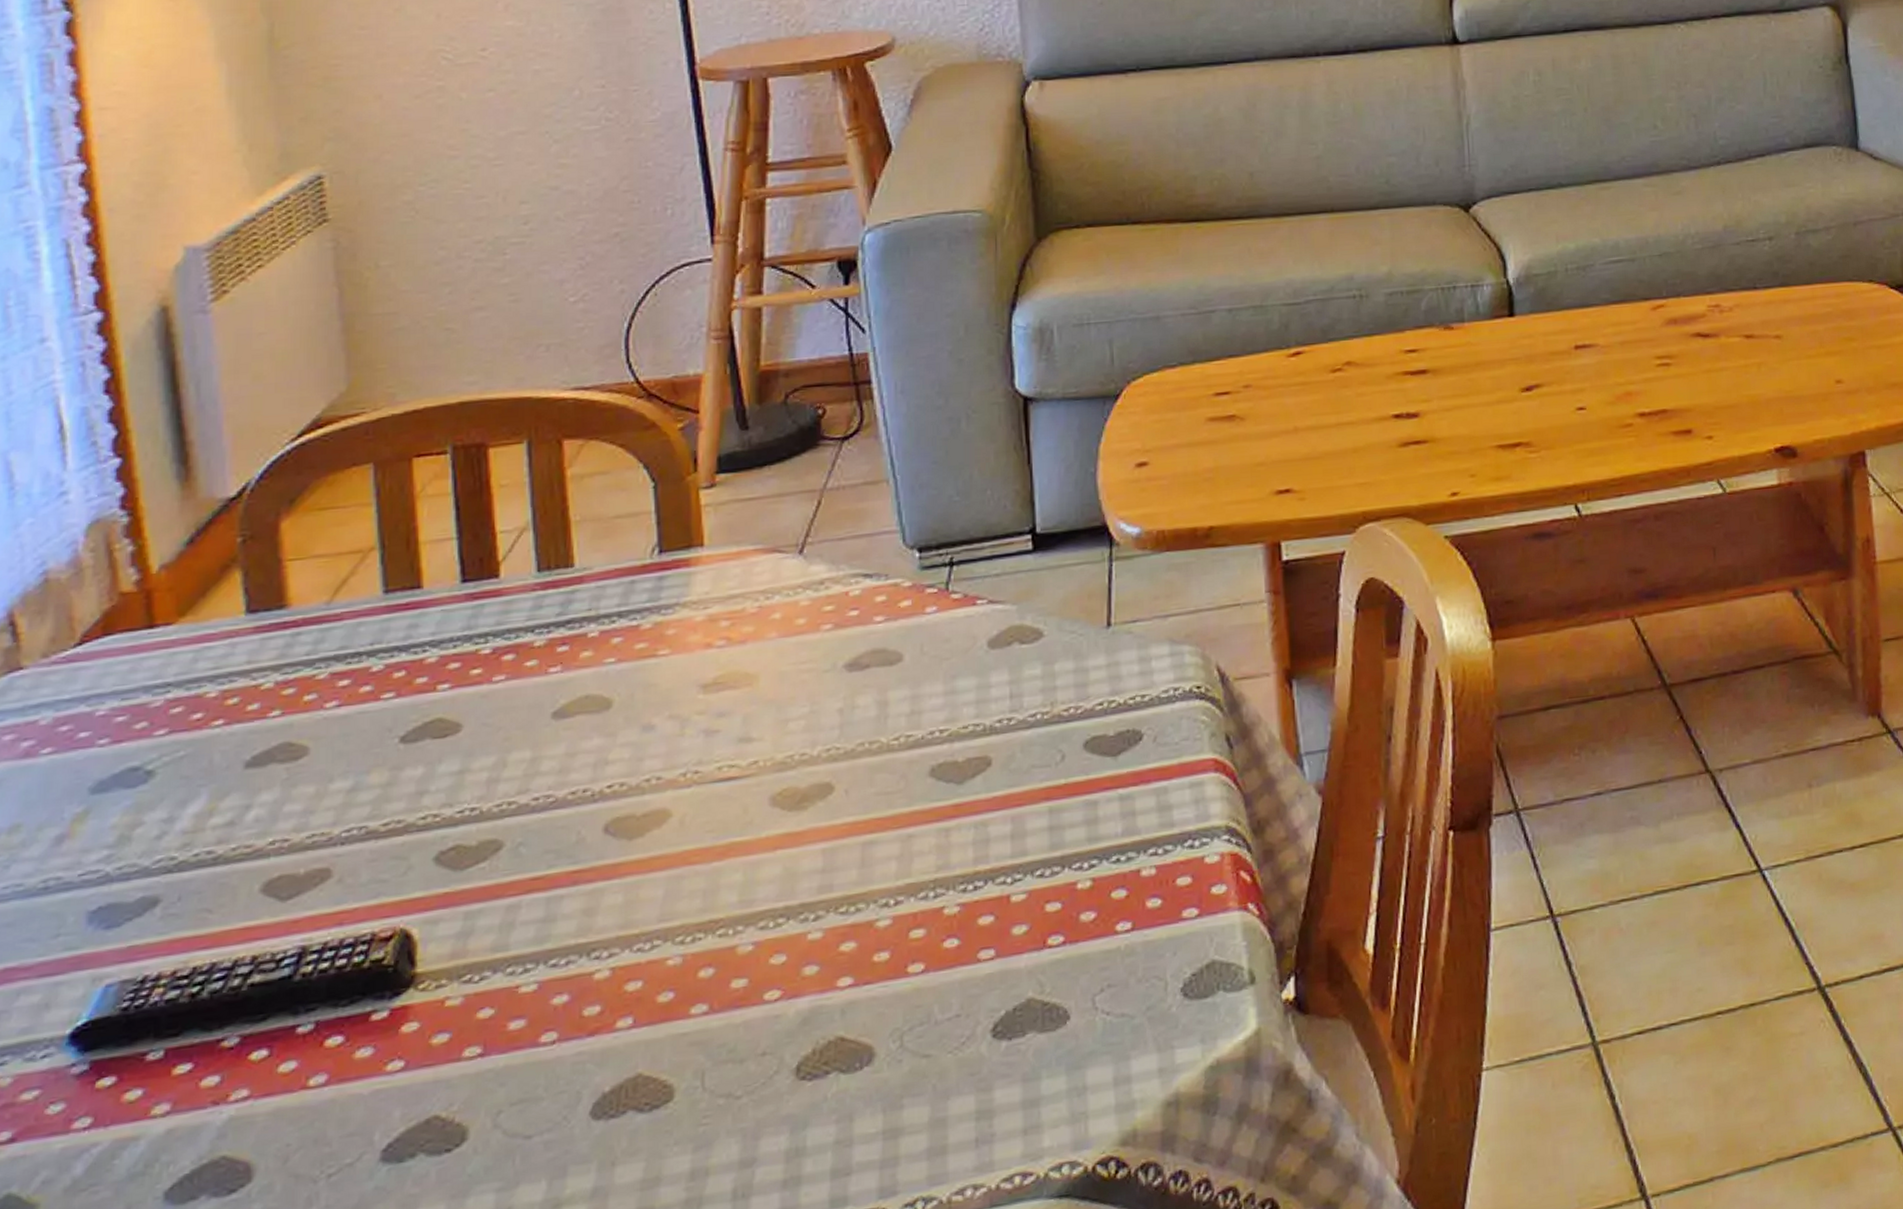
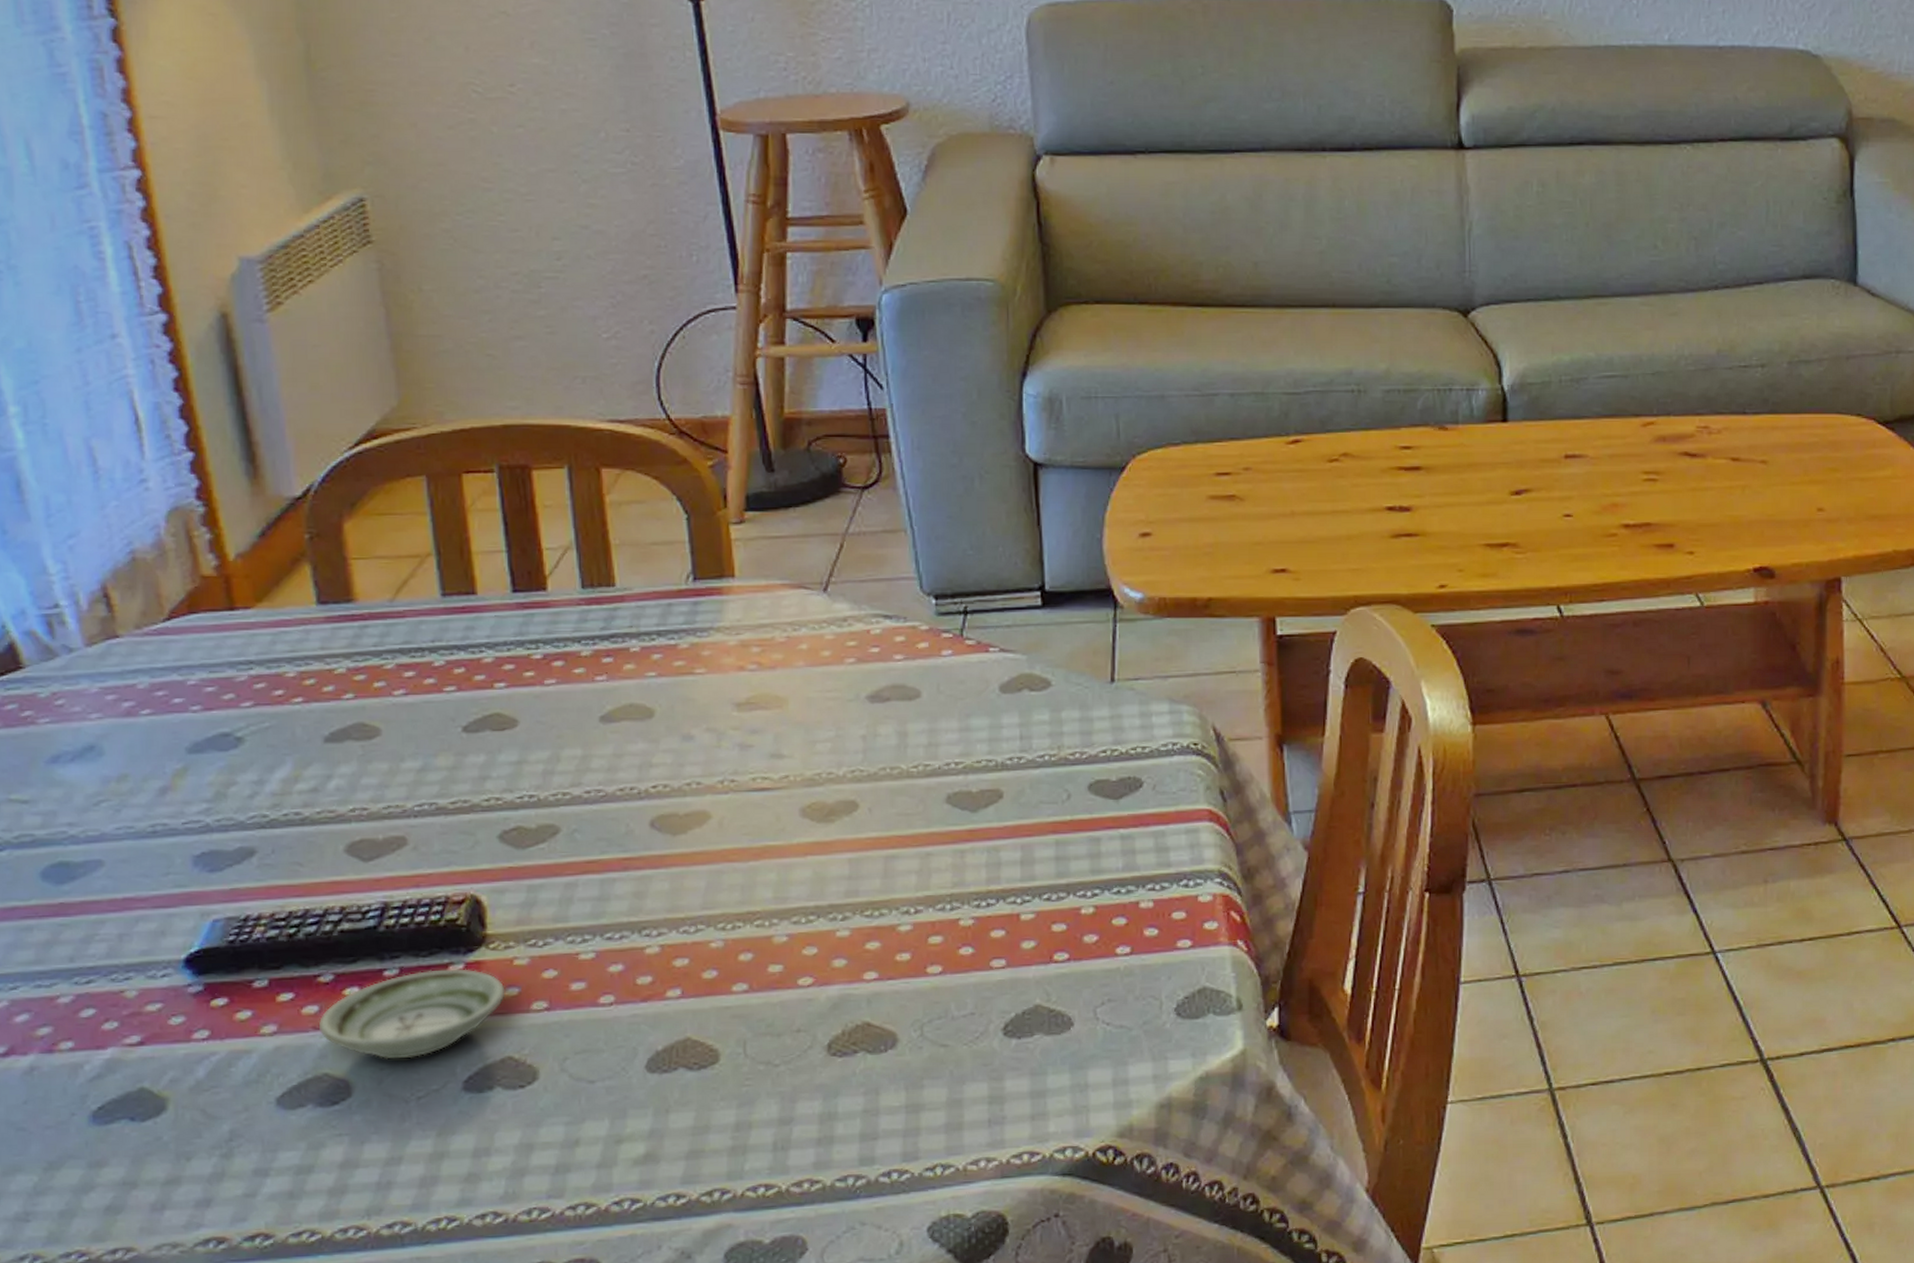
saucer: none [218,1015,434,1133] -> present [318,969,506,1060]

